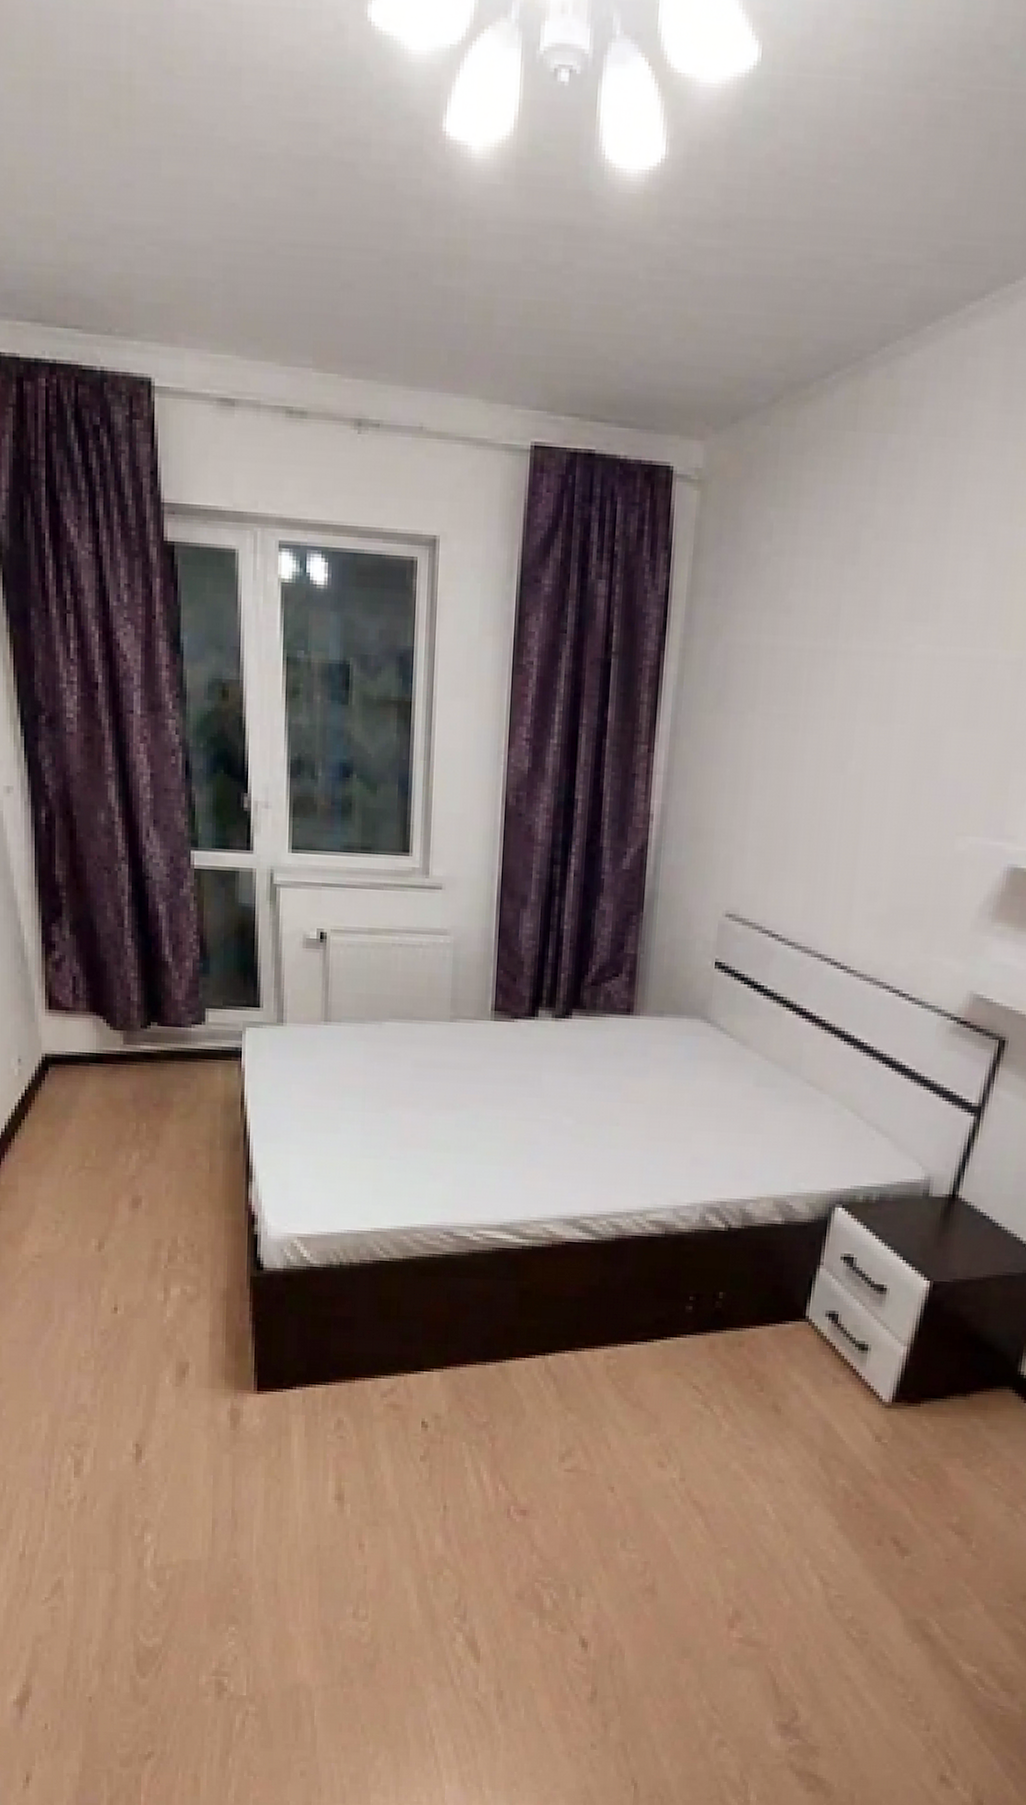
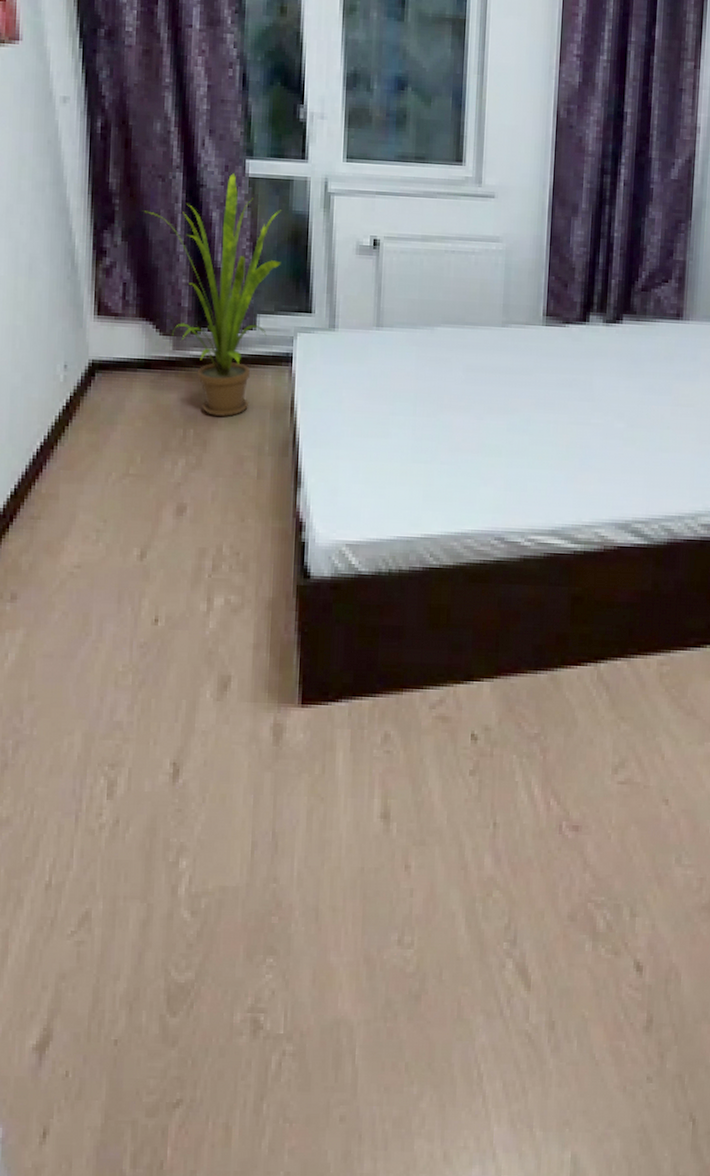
house plant: none [90,864,229,1111] -> present [143,172,282,416]

